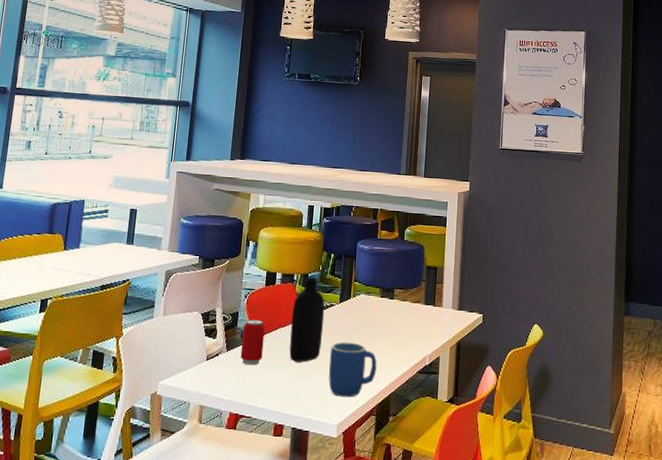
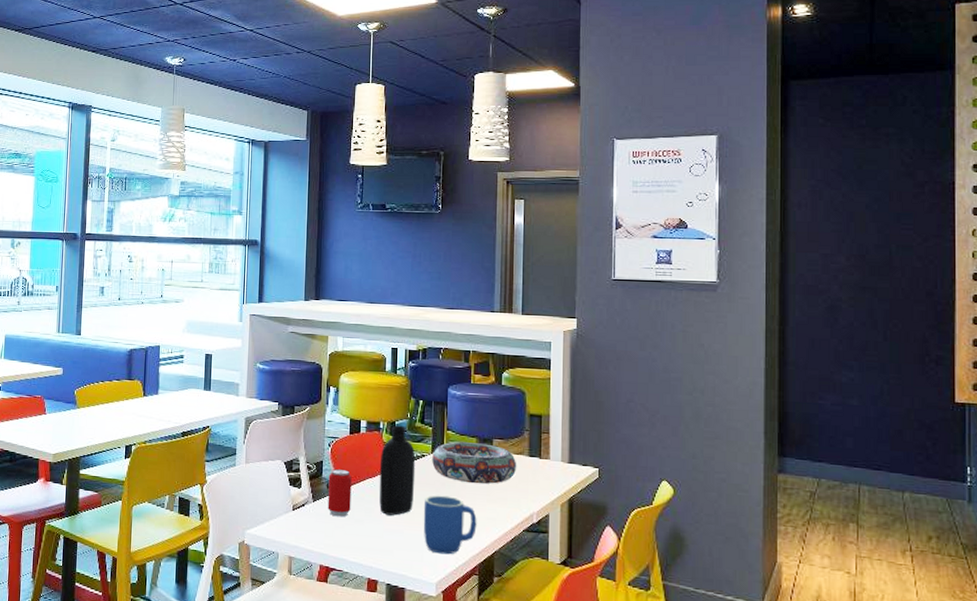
decorative bowl: none [339,292,414,331] -> present [432,442,517,484]

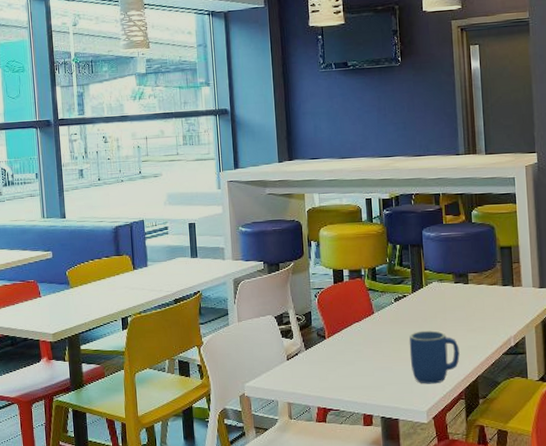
beverage can: present [327,468,352,517] -> none [318,316,342,362]
bottle: present [379,425,416,516] -> none [364,270,399,354]
decorative bowl: present [432,442,517,484] -> none [413,278,493,317]

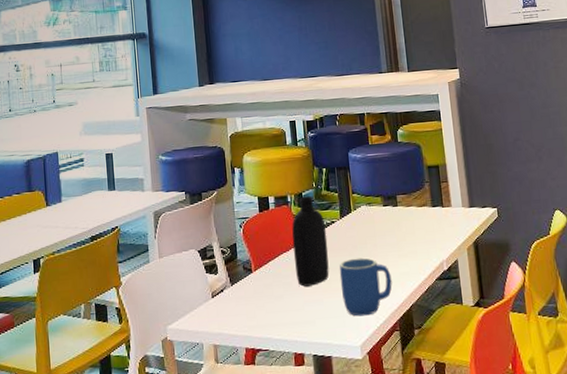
bottle: none [364,270,399,354] -> present [292,196,329,287]

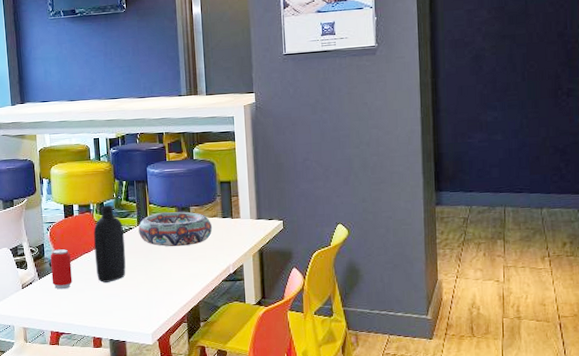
beverage can: none [243,248,269,297] -> present [50,248,73,290]
mug: present [339,257,392,316] -> none [135,260,182,309]
decorative bowl: none [341,201,423,242] -> present [138,211,213,247]

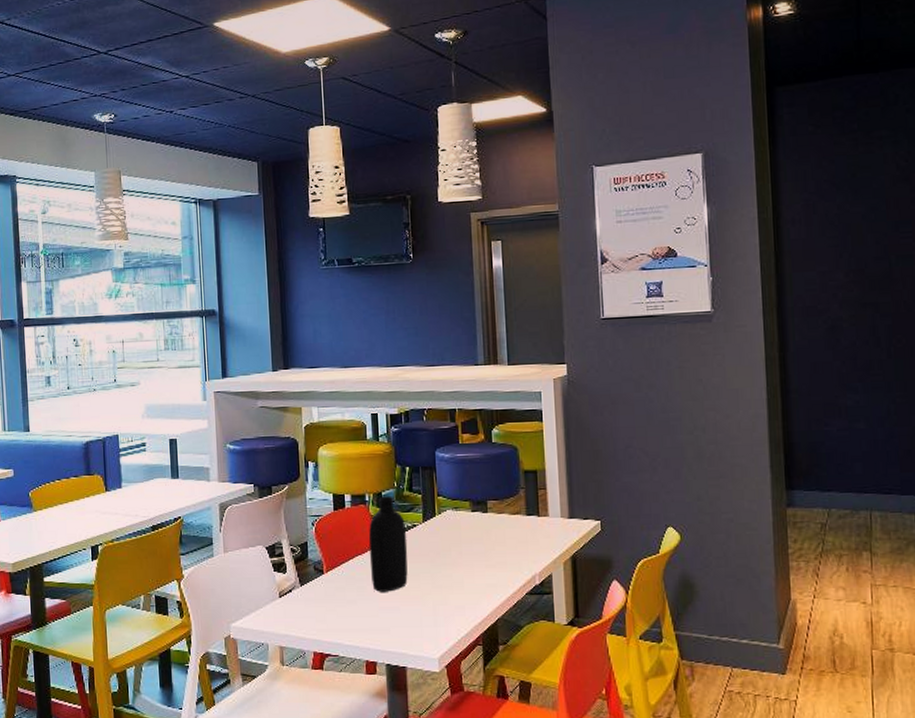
beverage can: present [50,248,73,290] -> none [315,548,342,600]
decorative bowl: present [138,211,213,247] -> none [424,506,515,550]

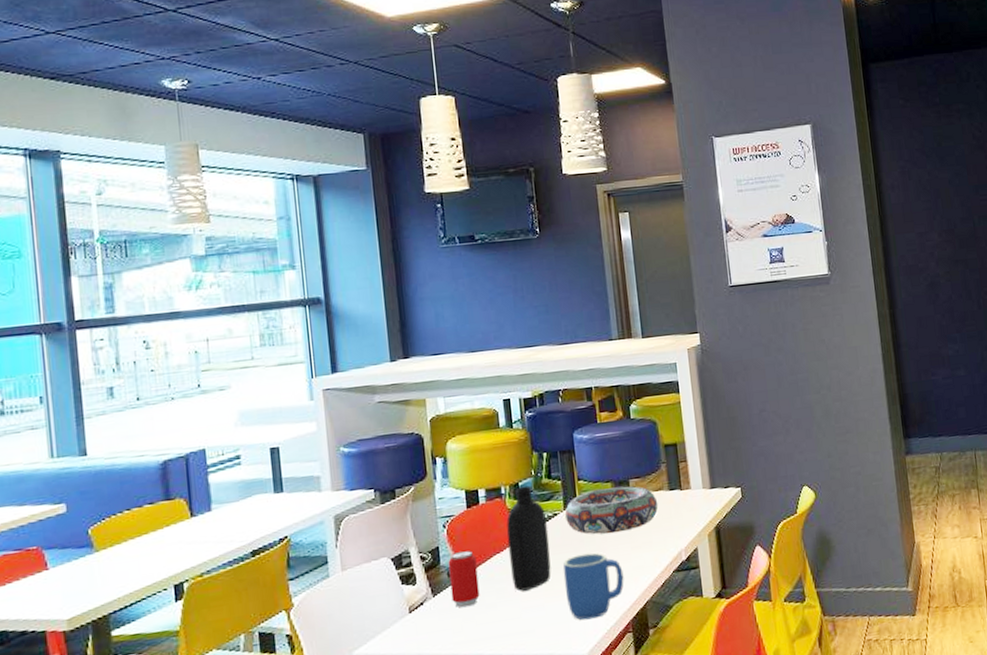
beverage can: none [315,548,342,600] -> present [448,550,480,608]
mug: none [419,565,477,627] -> present [563,552,624,620]
decorative bowl: none [424,506,515,550] -> present [565,486,659,535]

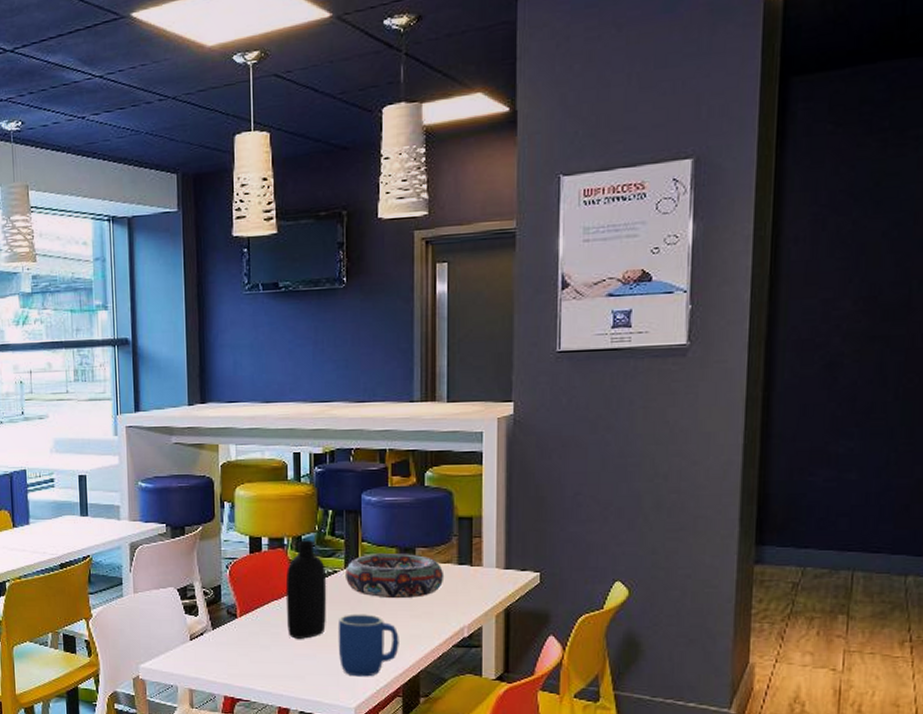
beverage can: present [448,550,480,608] -> none [228,592,255,644]

